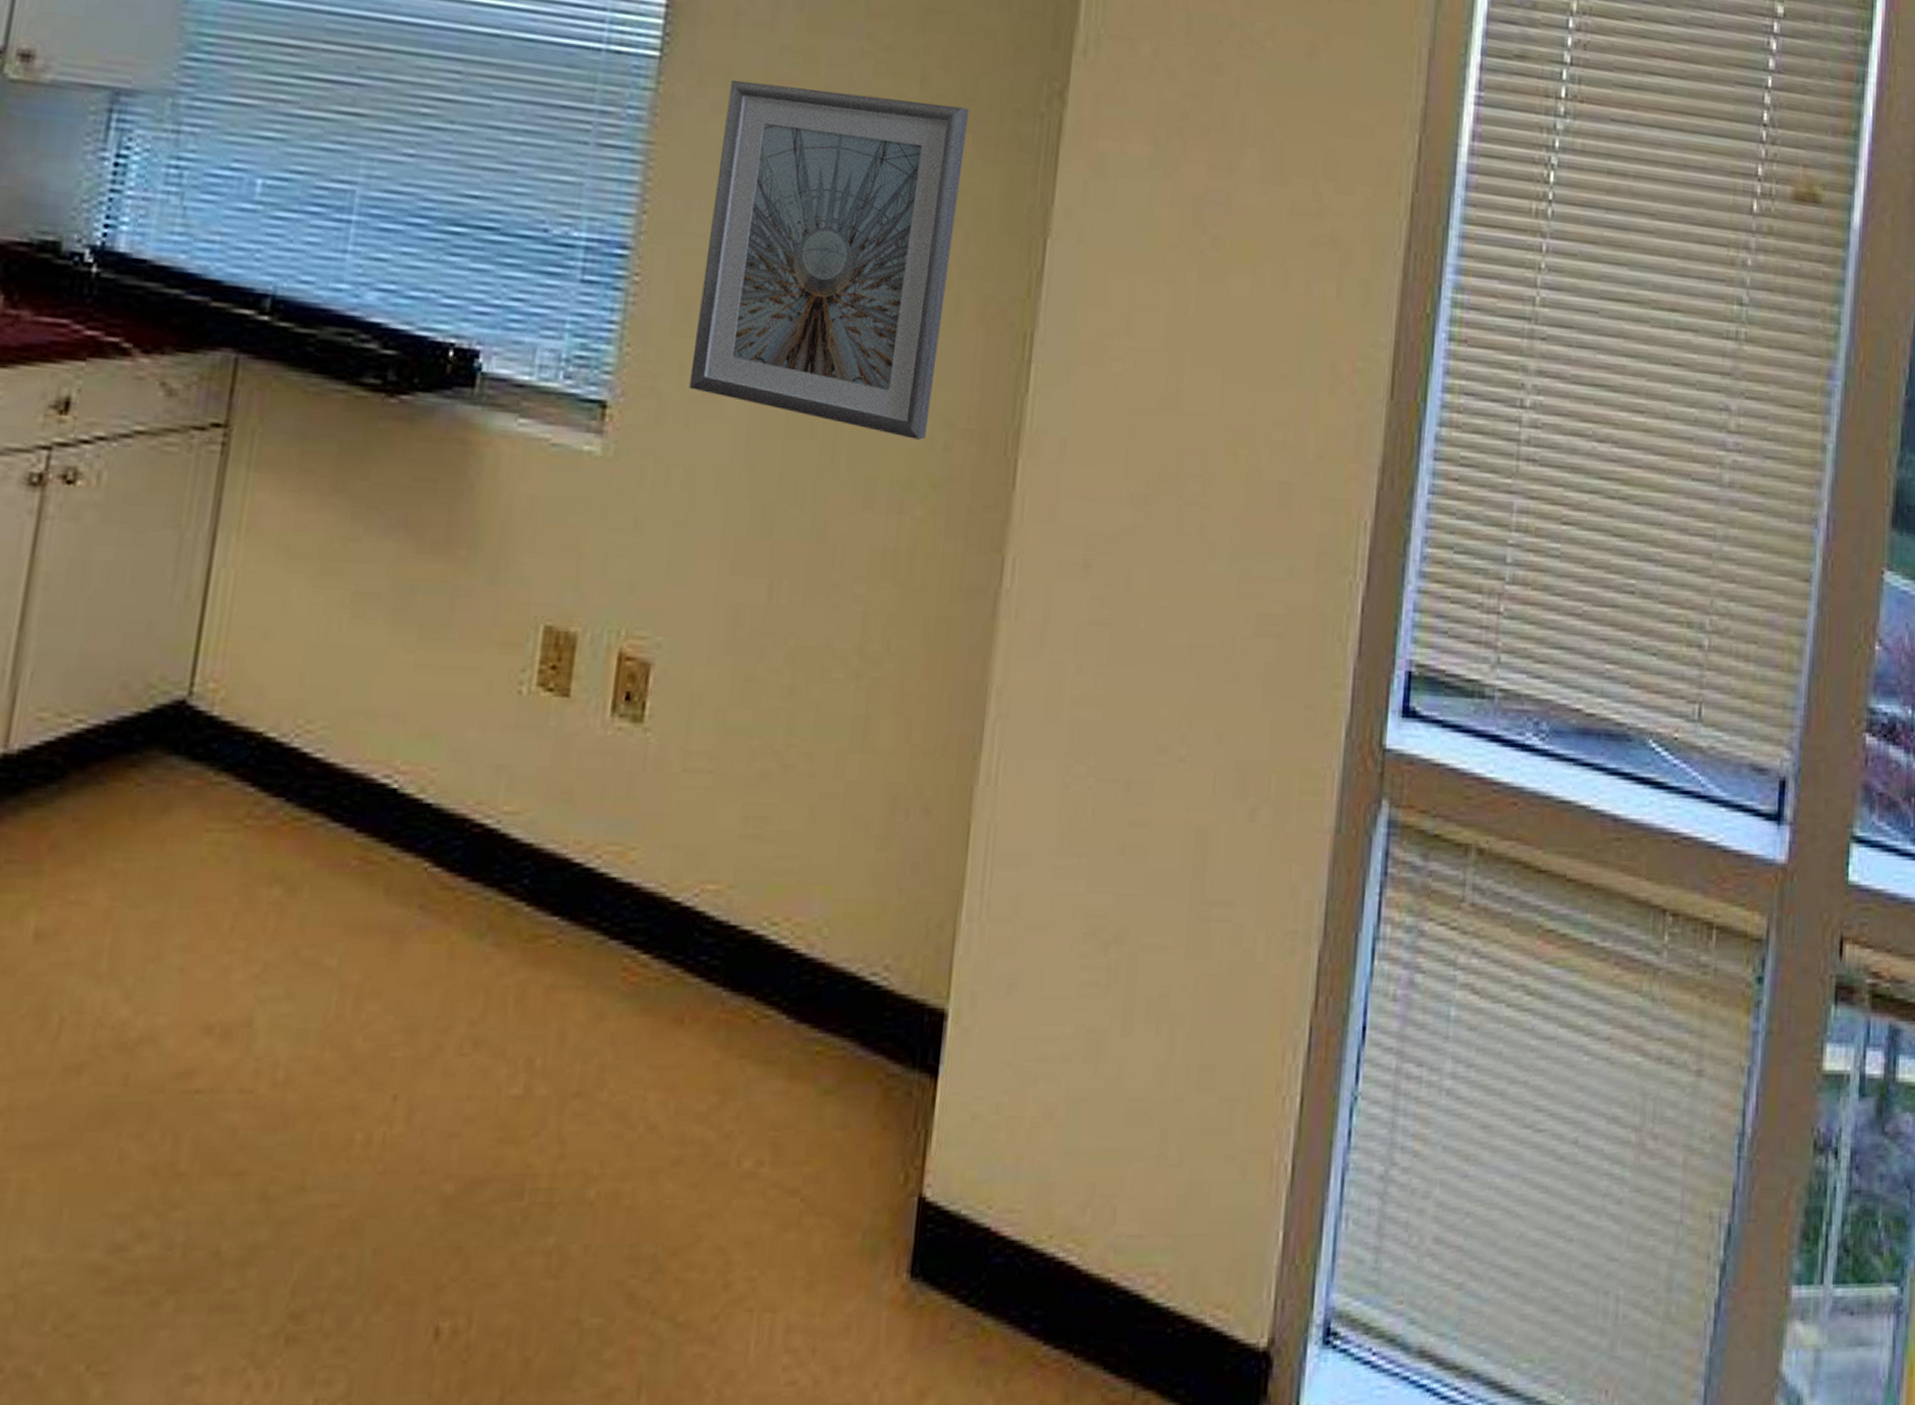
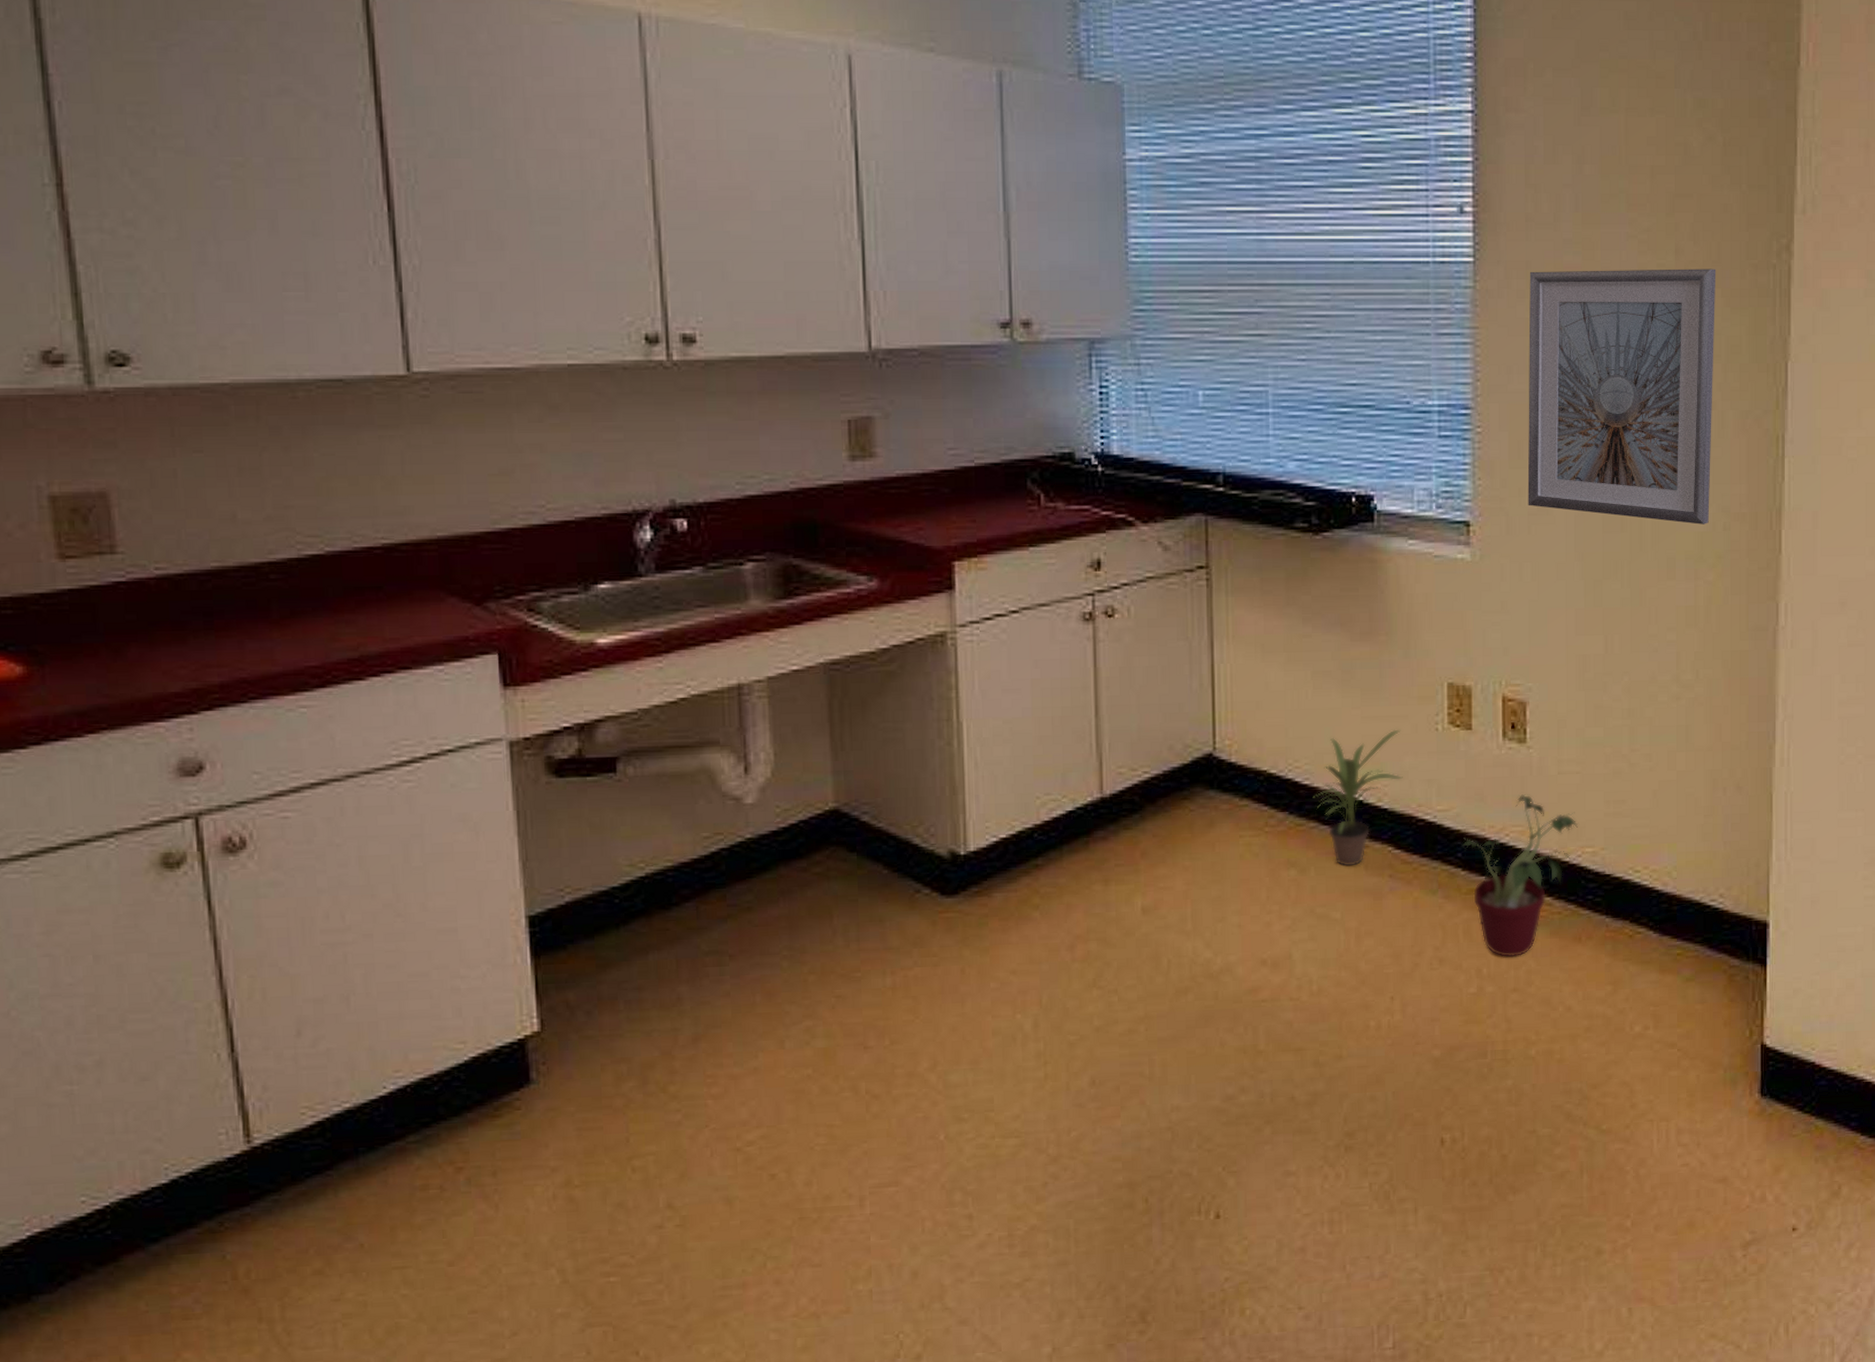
potted plant: none [324,687,469,888] -> present [1312,729,1403,867]
potted plant: none [530,797,702,1042] -> present [1461,794,1579,957]

